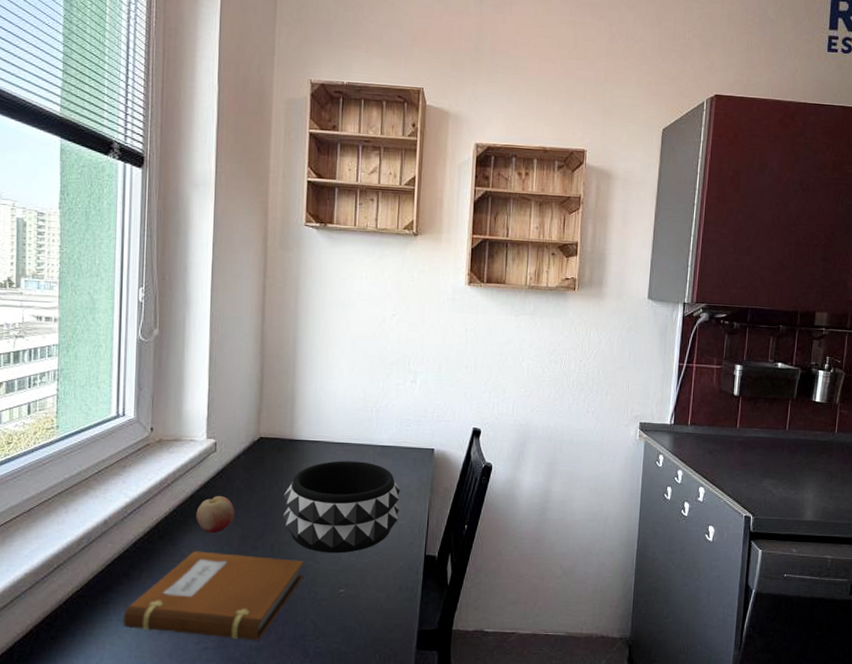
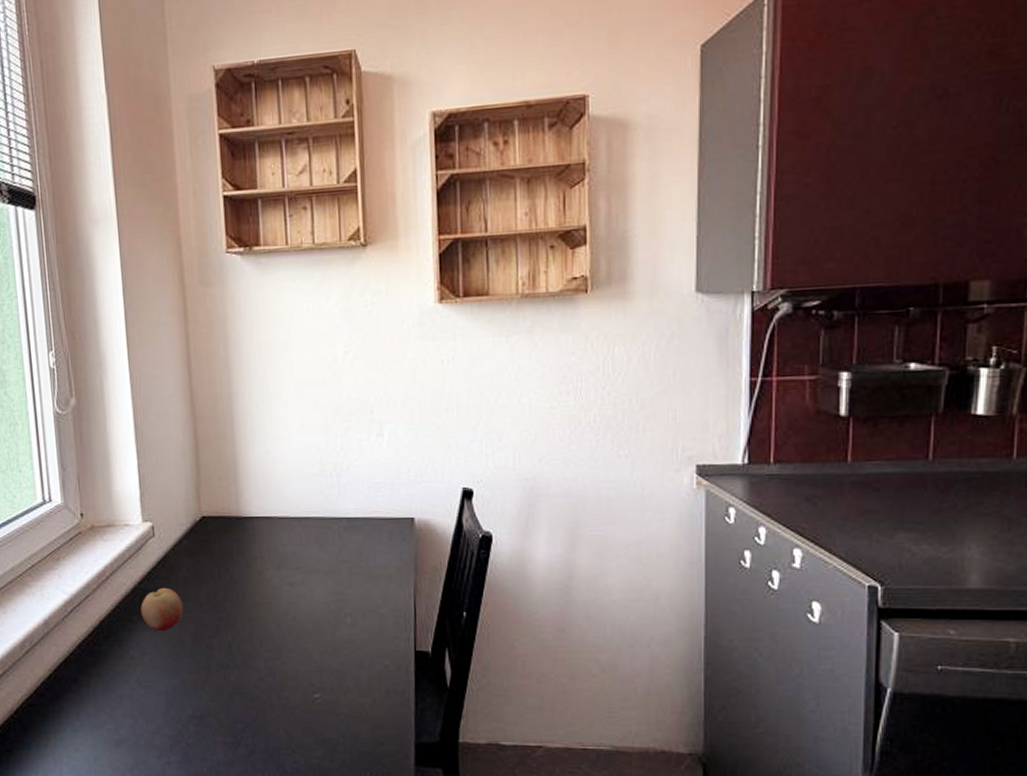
notebook: present [123,551,304,641] -> none [77,652,271,754]
decorative bowl: present [283,460,400,554] -> none [237,539,377,651]

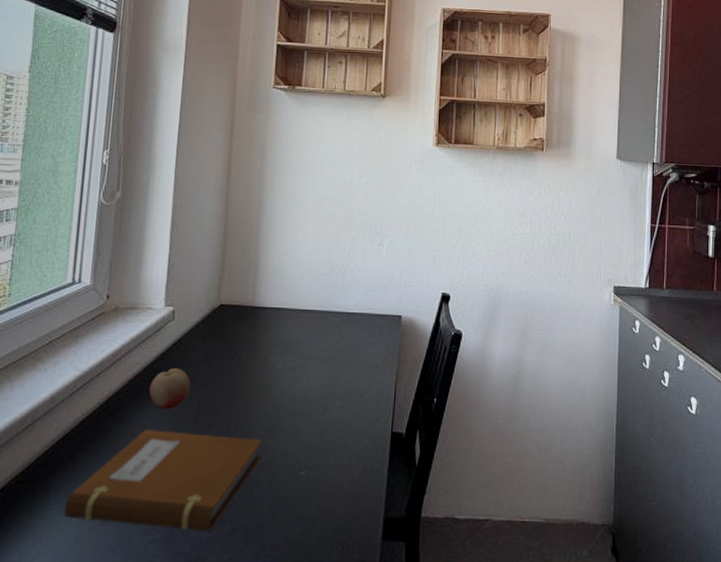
notebook: none [77,652,271,754] -> present [63,430,263,532]

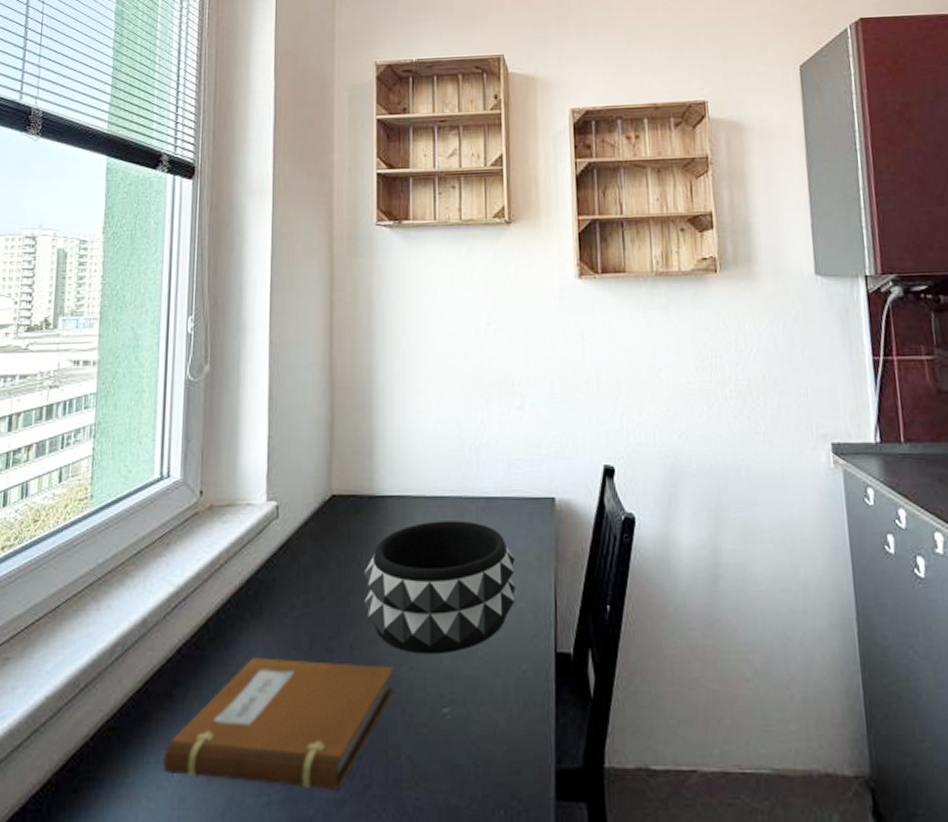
fruit: present [149,367,191,410] -> none [255,577,303,632]
decorative bowl: none [242,329,366,431] -> present [364,520,516,655]

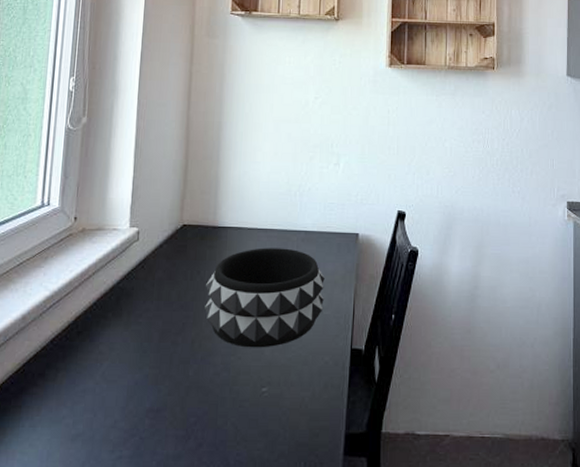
notebook: present [163,657,395,790] -> none [35,348,226,448]

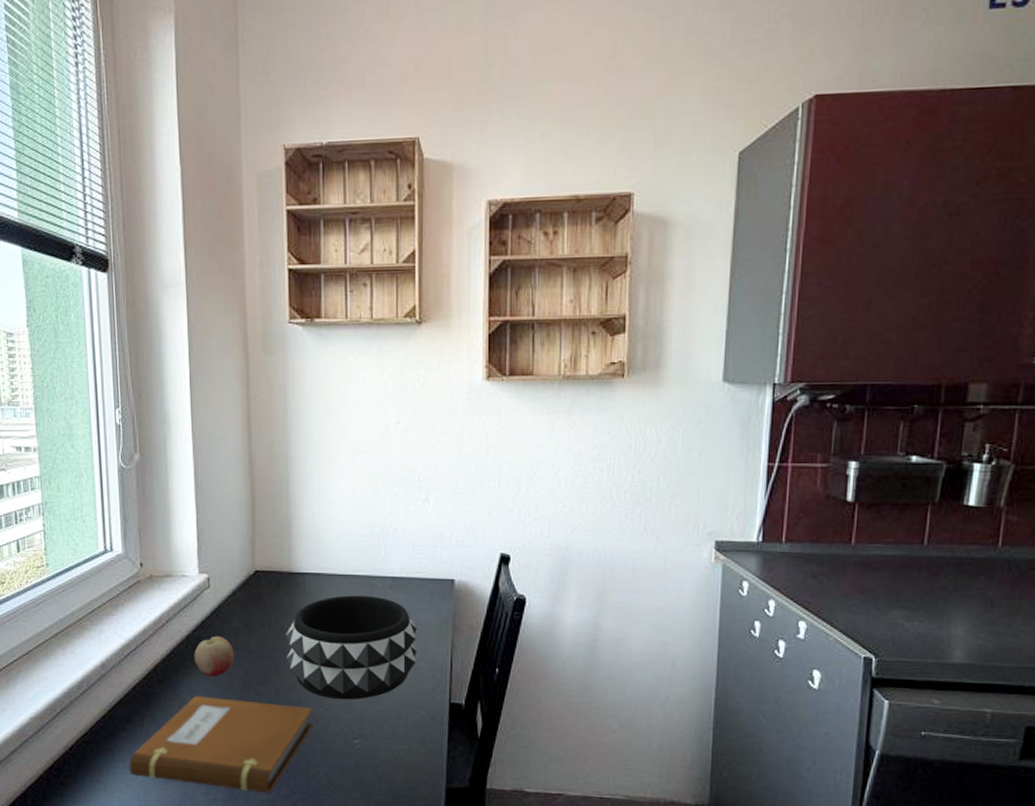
notebook: none [35,348,226,448] -> present [129,696,314,794]
fruit: none [116,286,156,328] -> present [194,635,235,677]

